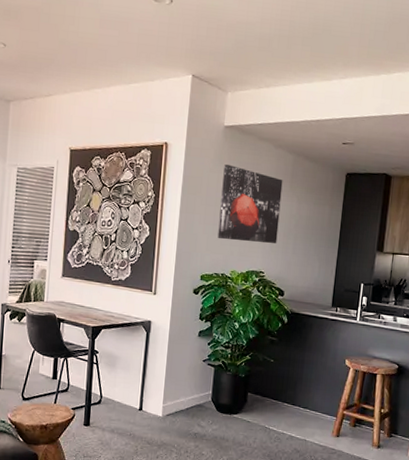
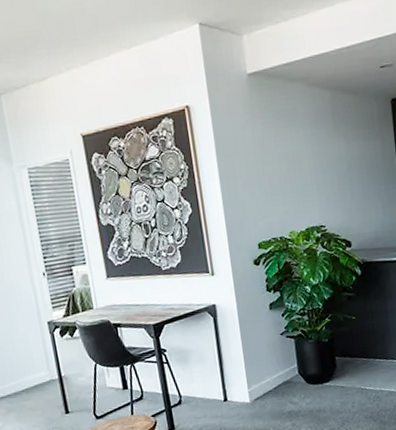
wall art: present [217,164,283,243] -> none [257,115,332,200]

